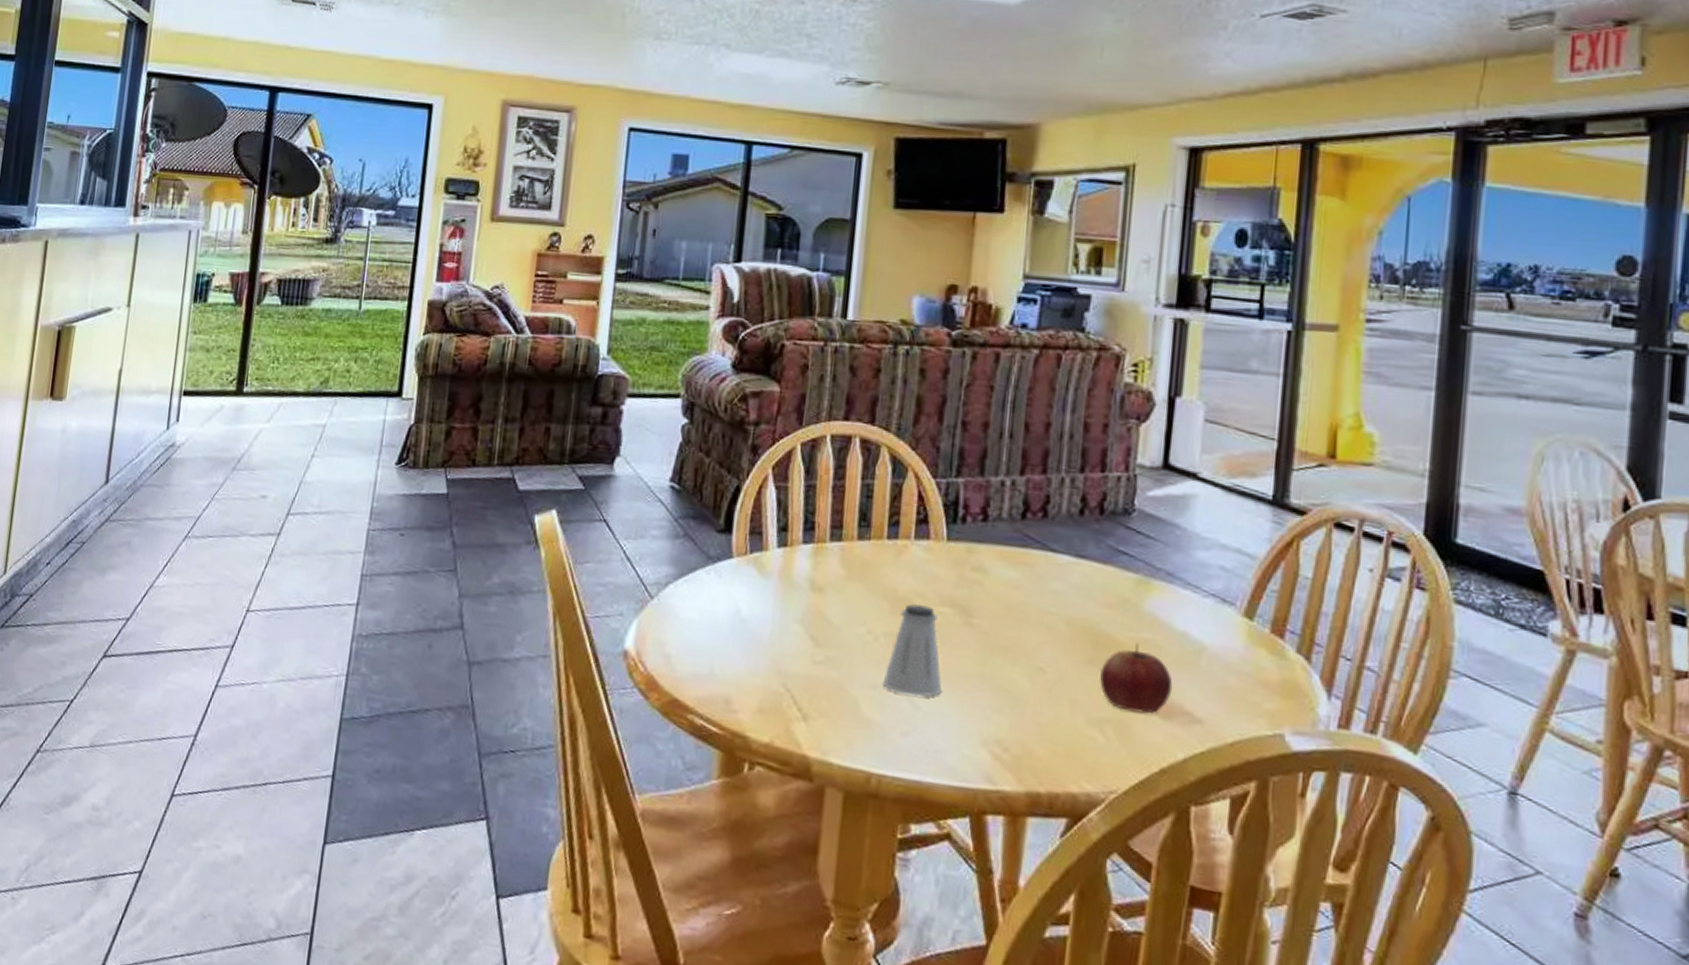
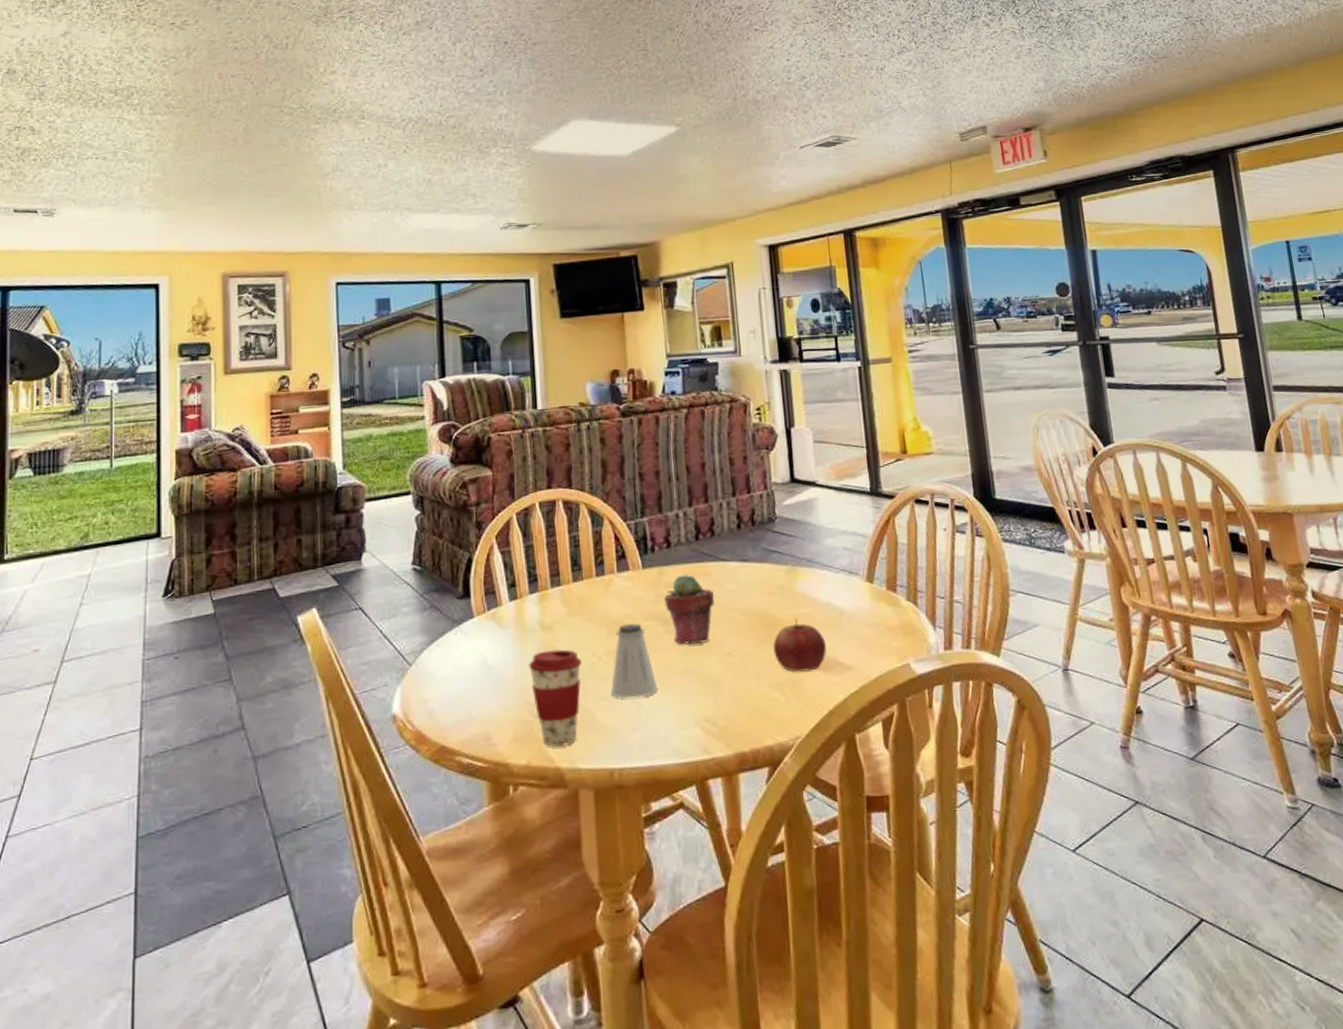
coffee cup: none [788,615,853,733] -> present [529,649,582,747]
potted succulent: none [968,558,1033,649] -> present [664,574,714,645]

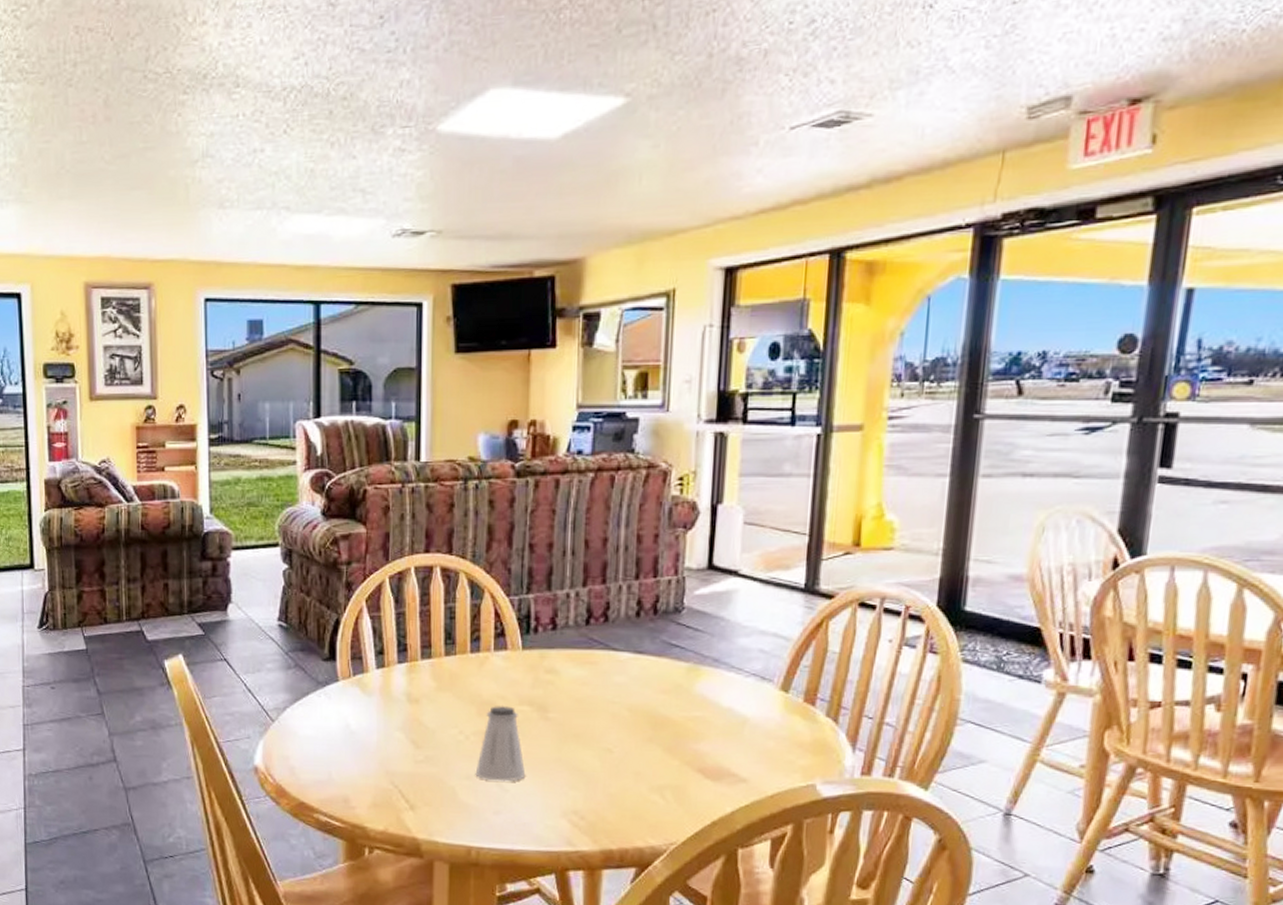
coffee cup: present [529,649,582,747] -> none [392,723,447,818]
potted succulent: present [664,574,714,645] -> none [543,660,599,735]
apple: present [773,618,827,673] -> none [659,721,721,778]

